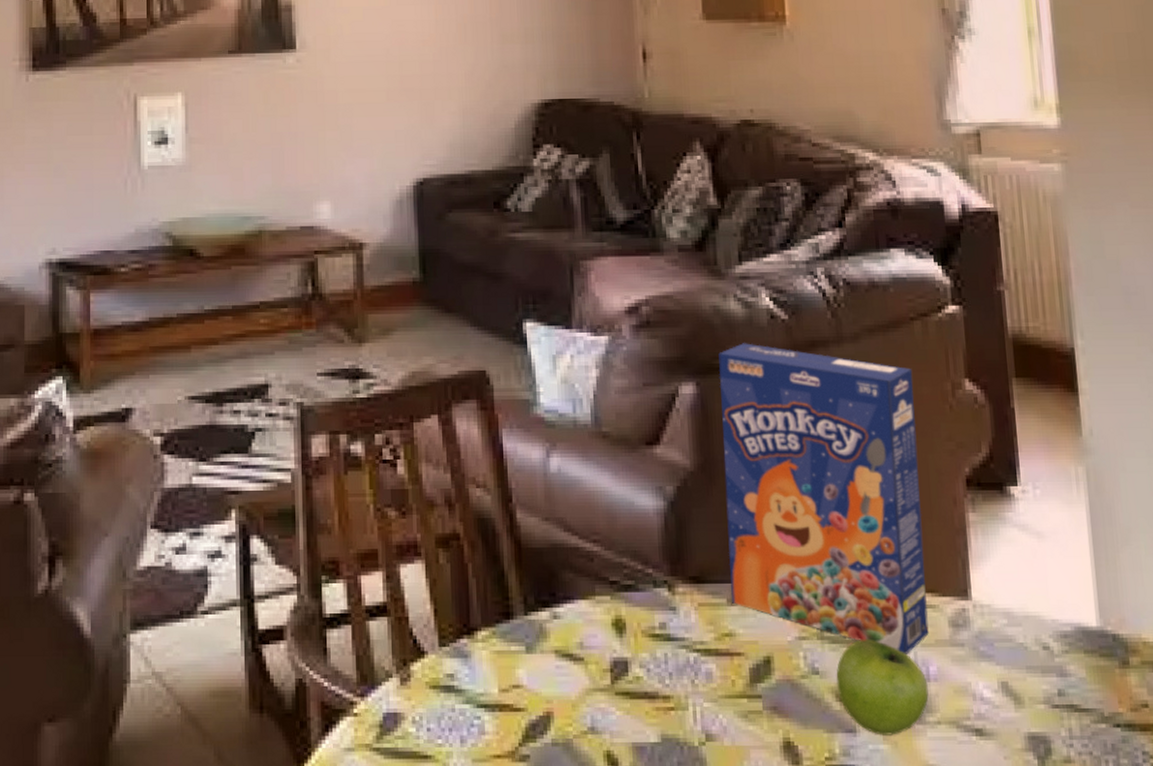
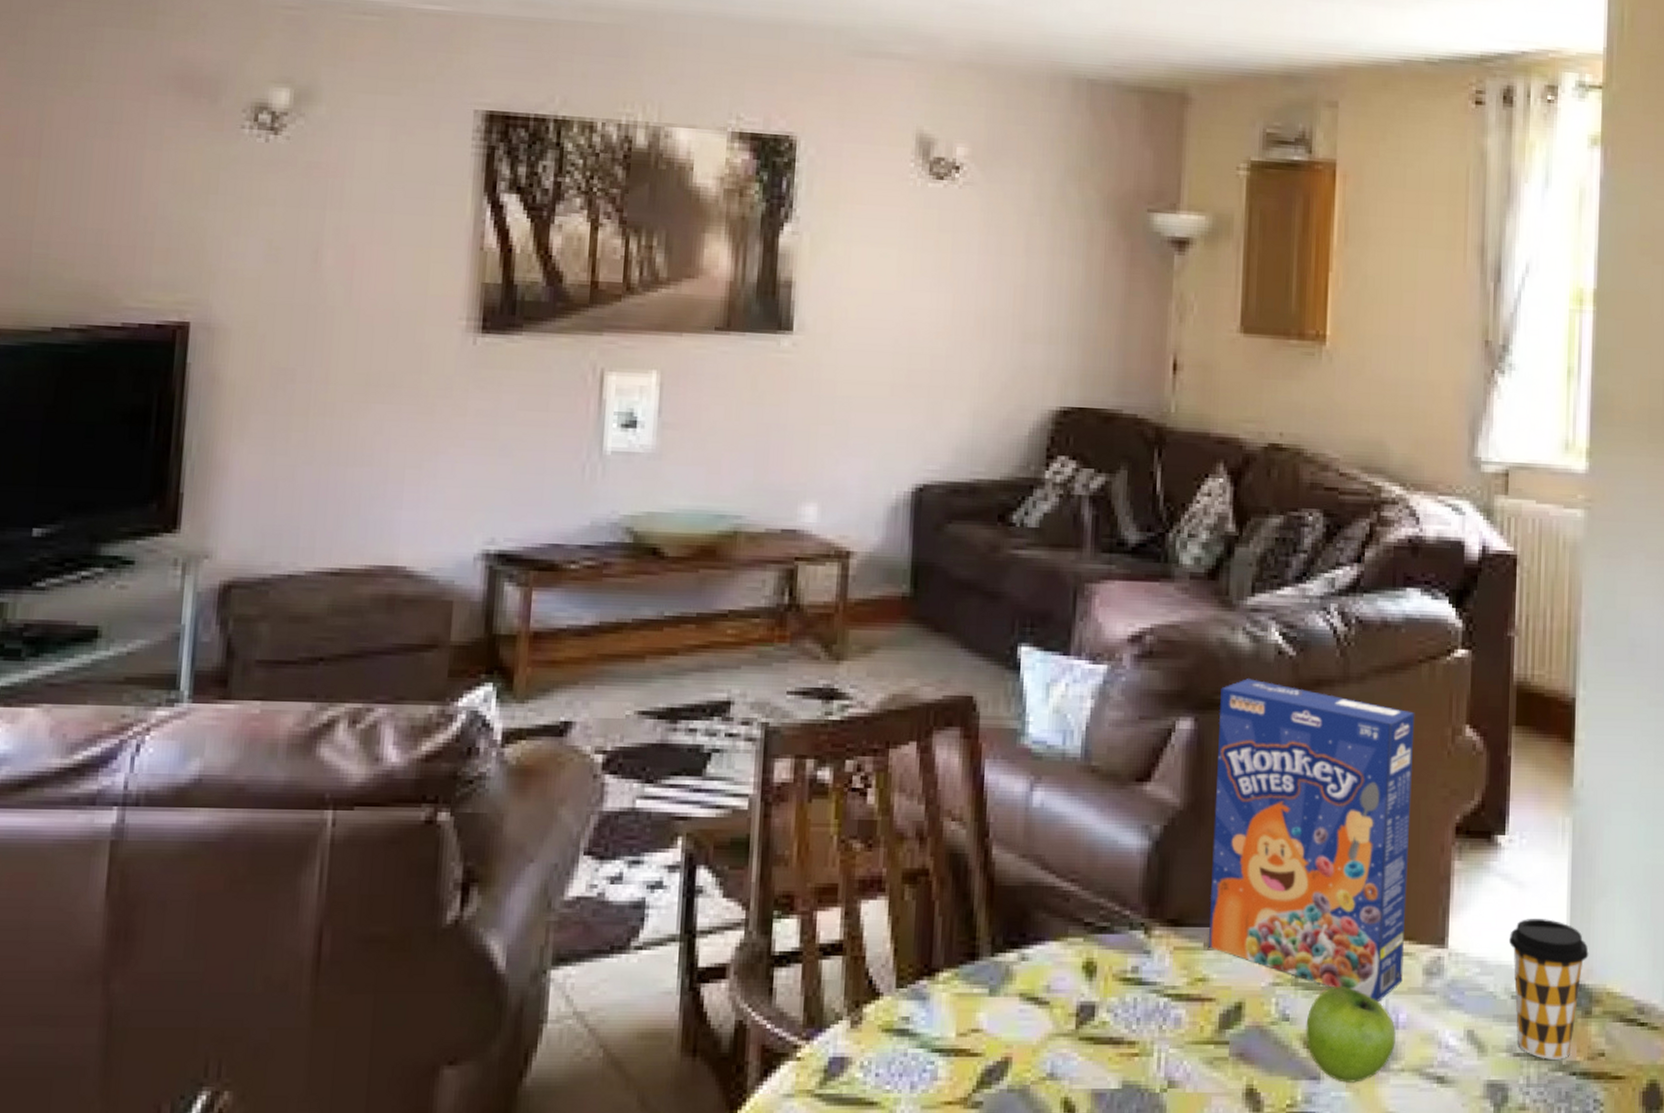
coffee cup: none [1033,569,1119,711] -> present [1508,919,1589,1060]

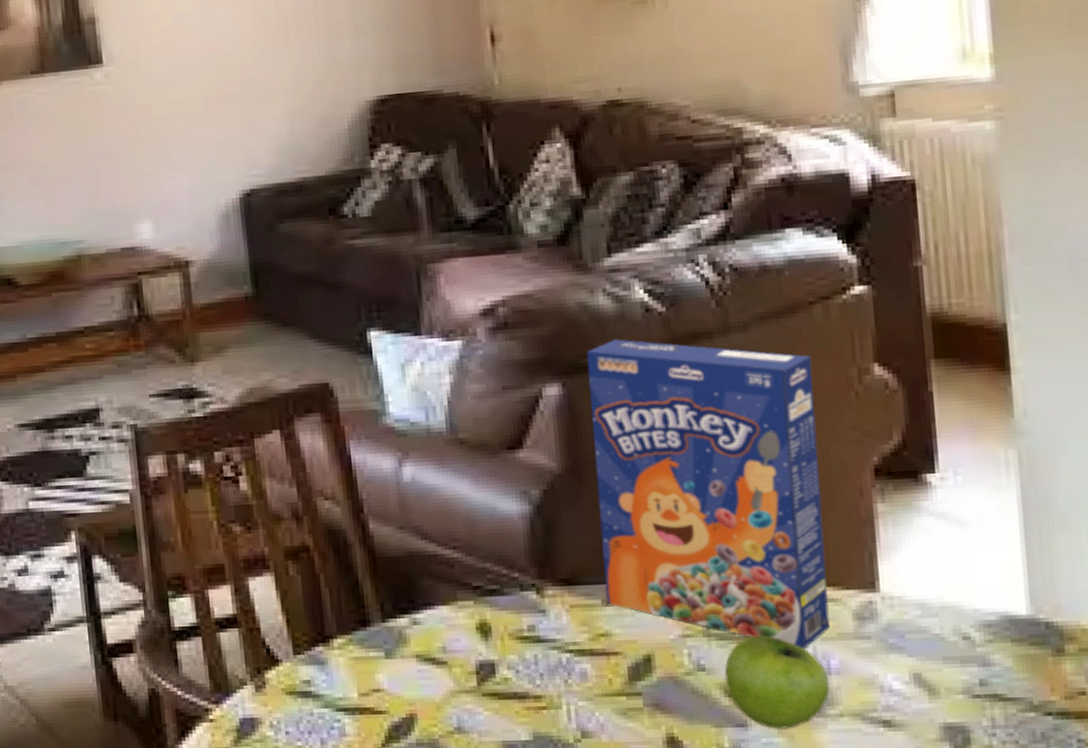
coffee cup: present [1508,919,1589,1060] -> none [952,556,1054,700]

